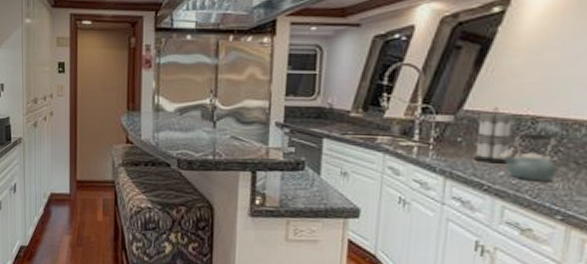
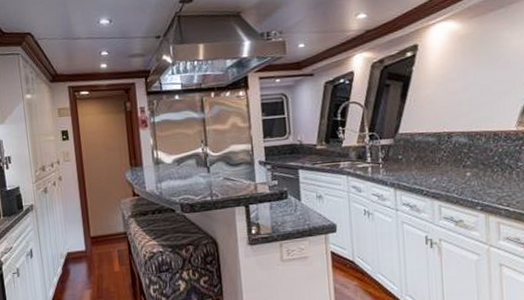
spice rack: present [474,107,513,164] -> none [411,129,437,173]
kettle: present [500,133,559,182] -> none [431,144,472,183]

